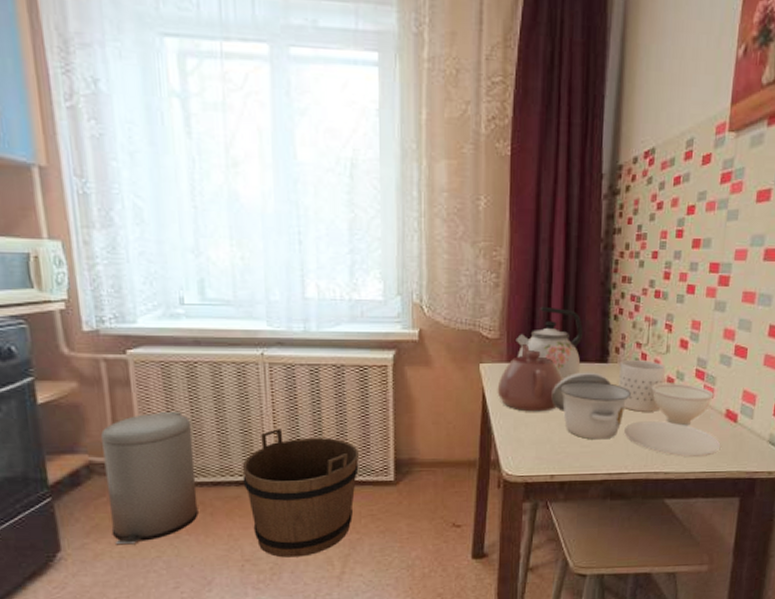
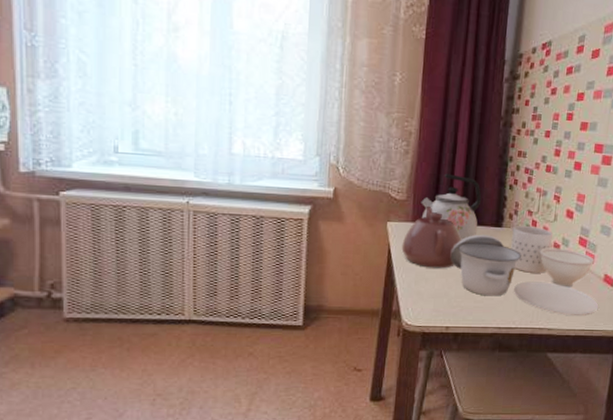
pedal bin: present [101,412,198,546] -> none [29,251,116,377]
bucket: present [242,429,359,558] -> none [160,272,271,394]

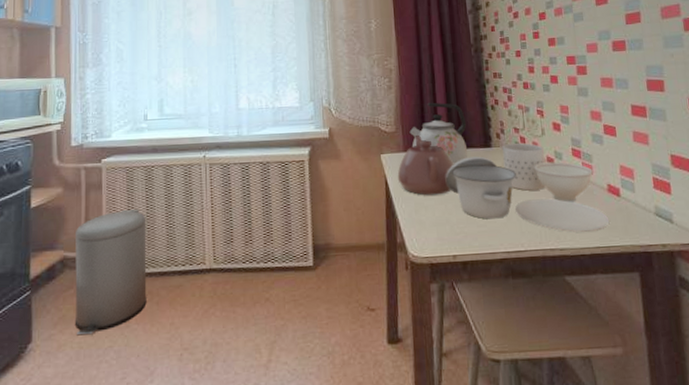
pedal bin: none [29,251,116,377] -> present [74,210,147,337]

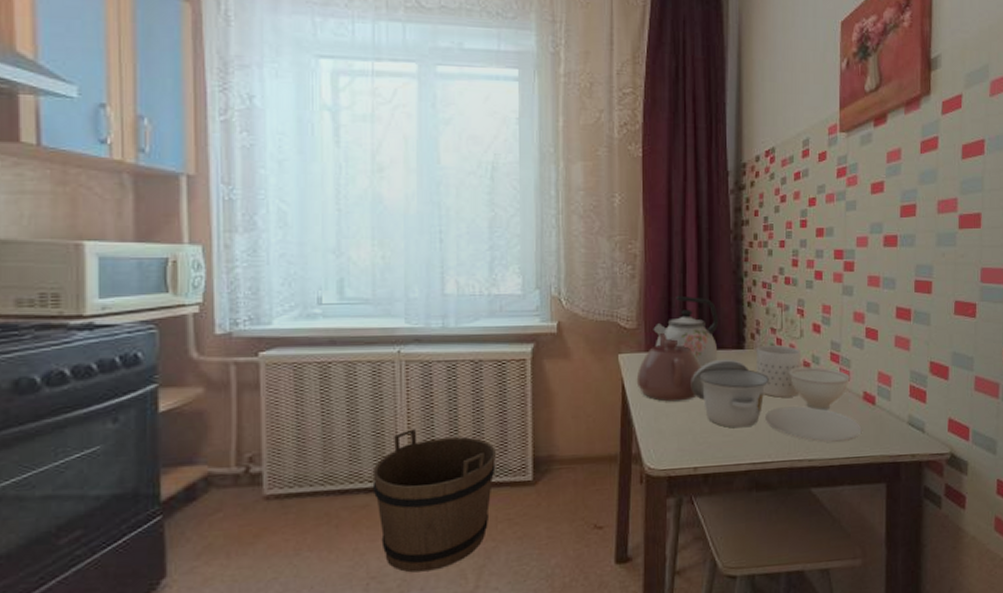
pedal bin: present [74,210,147,337] -> none [224,415,322,568]
bucket: none [185,221,282,346] -> present [372,429,496,573]

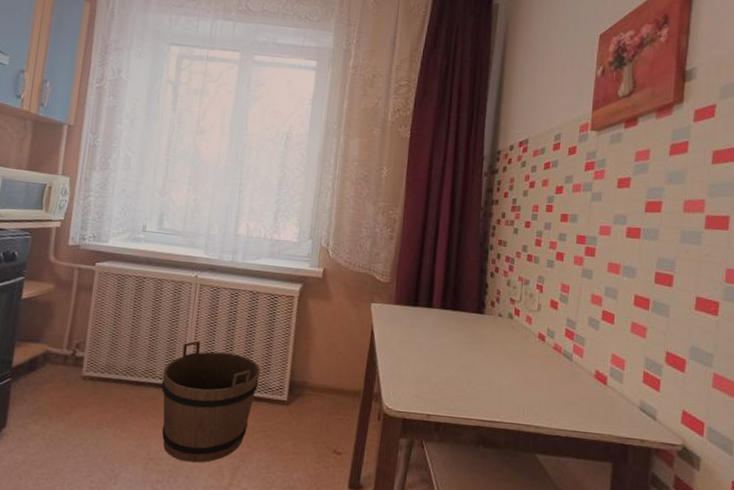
teapot: present [636,333,702,402] -> none [384,290,443,353]
kettle: present [653,295,719,368] -> none [403,259,463,326]
cooking pot: present [691,359,769,428] -> none [431,320,504,386]
mug: present [755,344,802,398] -> none [492,313,538,365]
plate: present [765,406,862,443] -> none [498,372,592,415]
bowl: present [789,366,850,410] -> none [524,338,583,381]

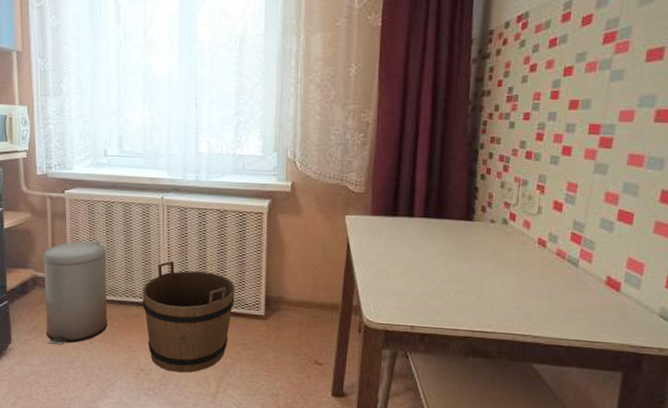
pedal bin: none [48,316,132,431] -> present [44,241,108,346]

